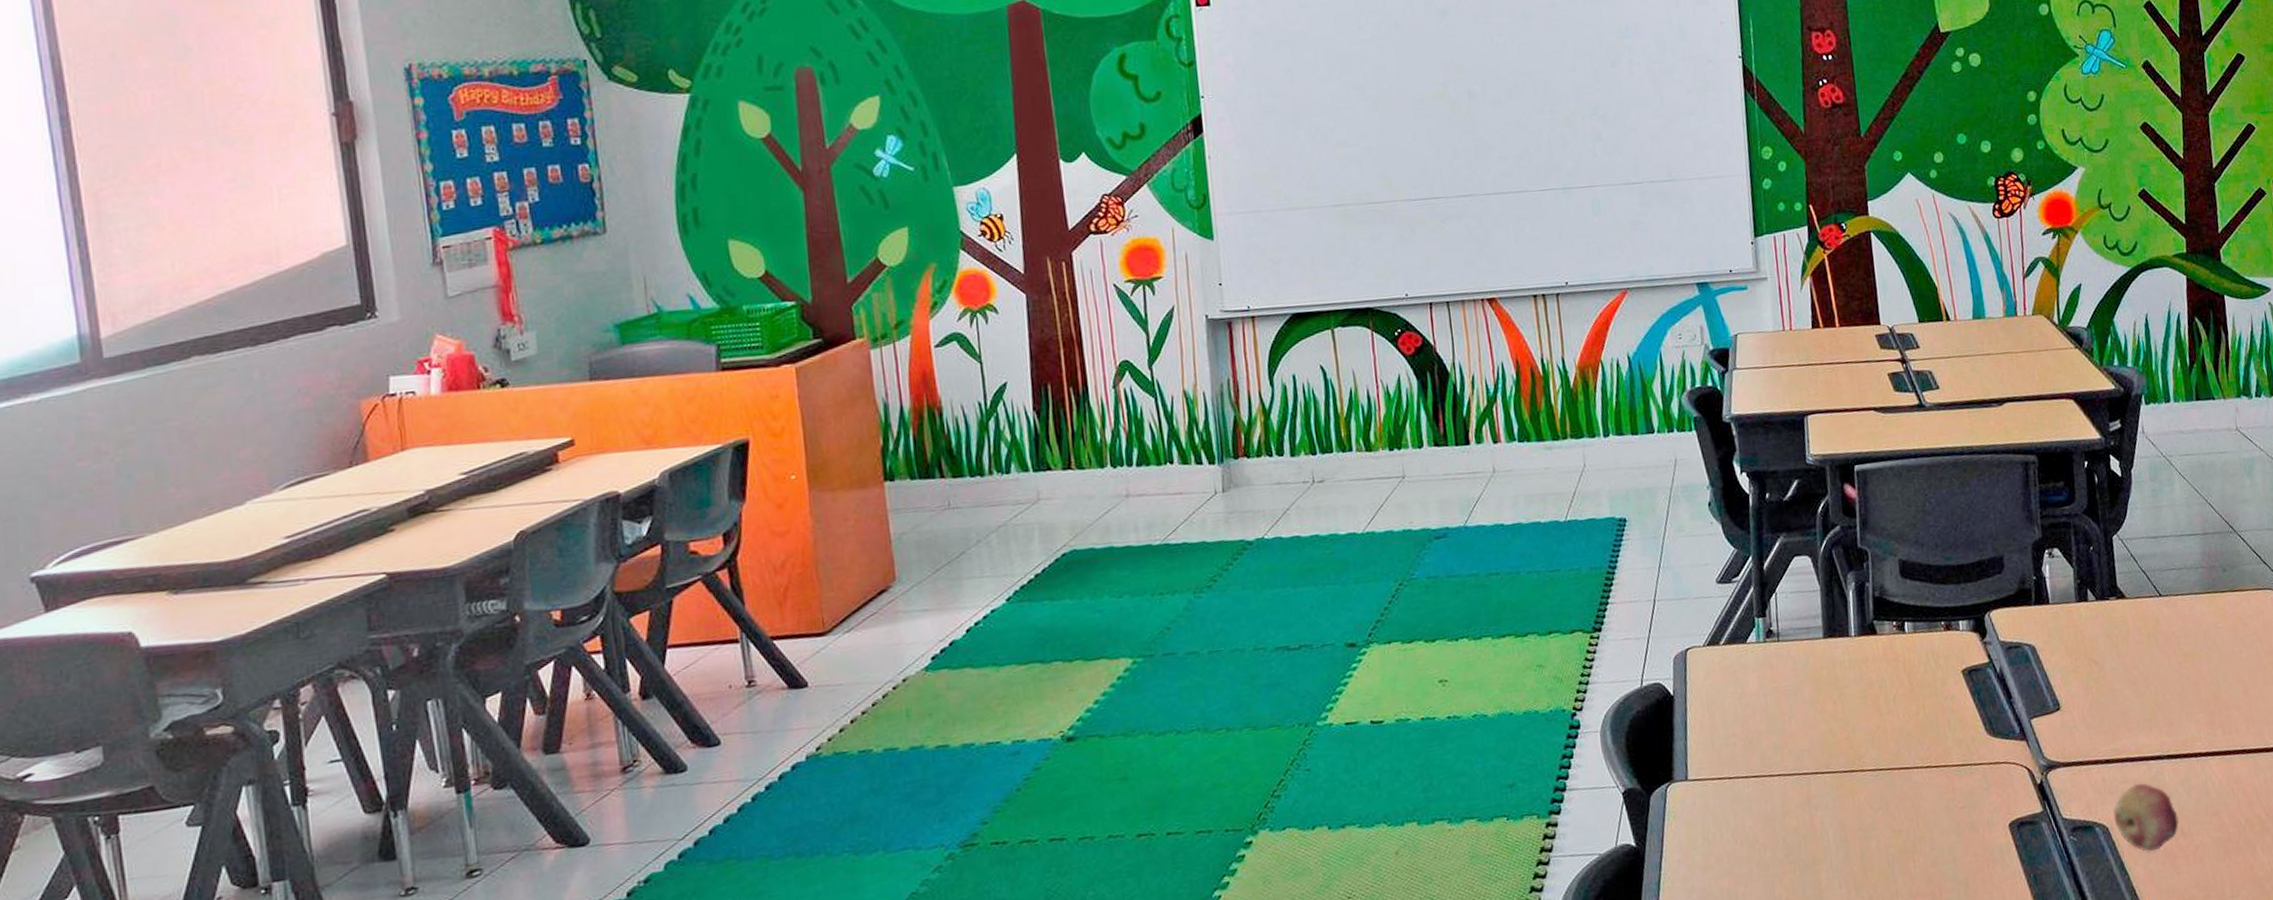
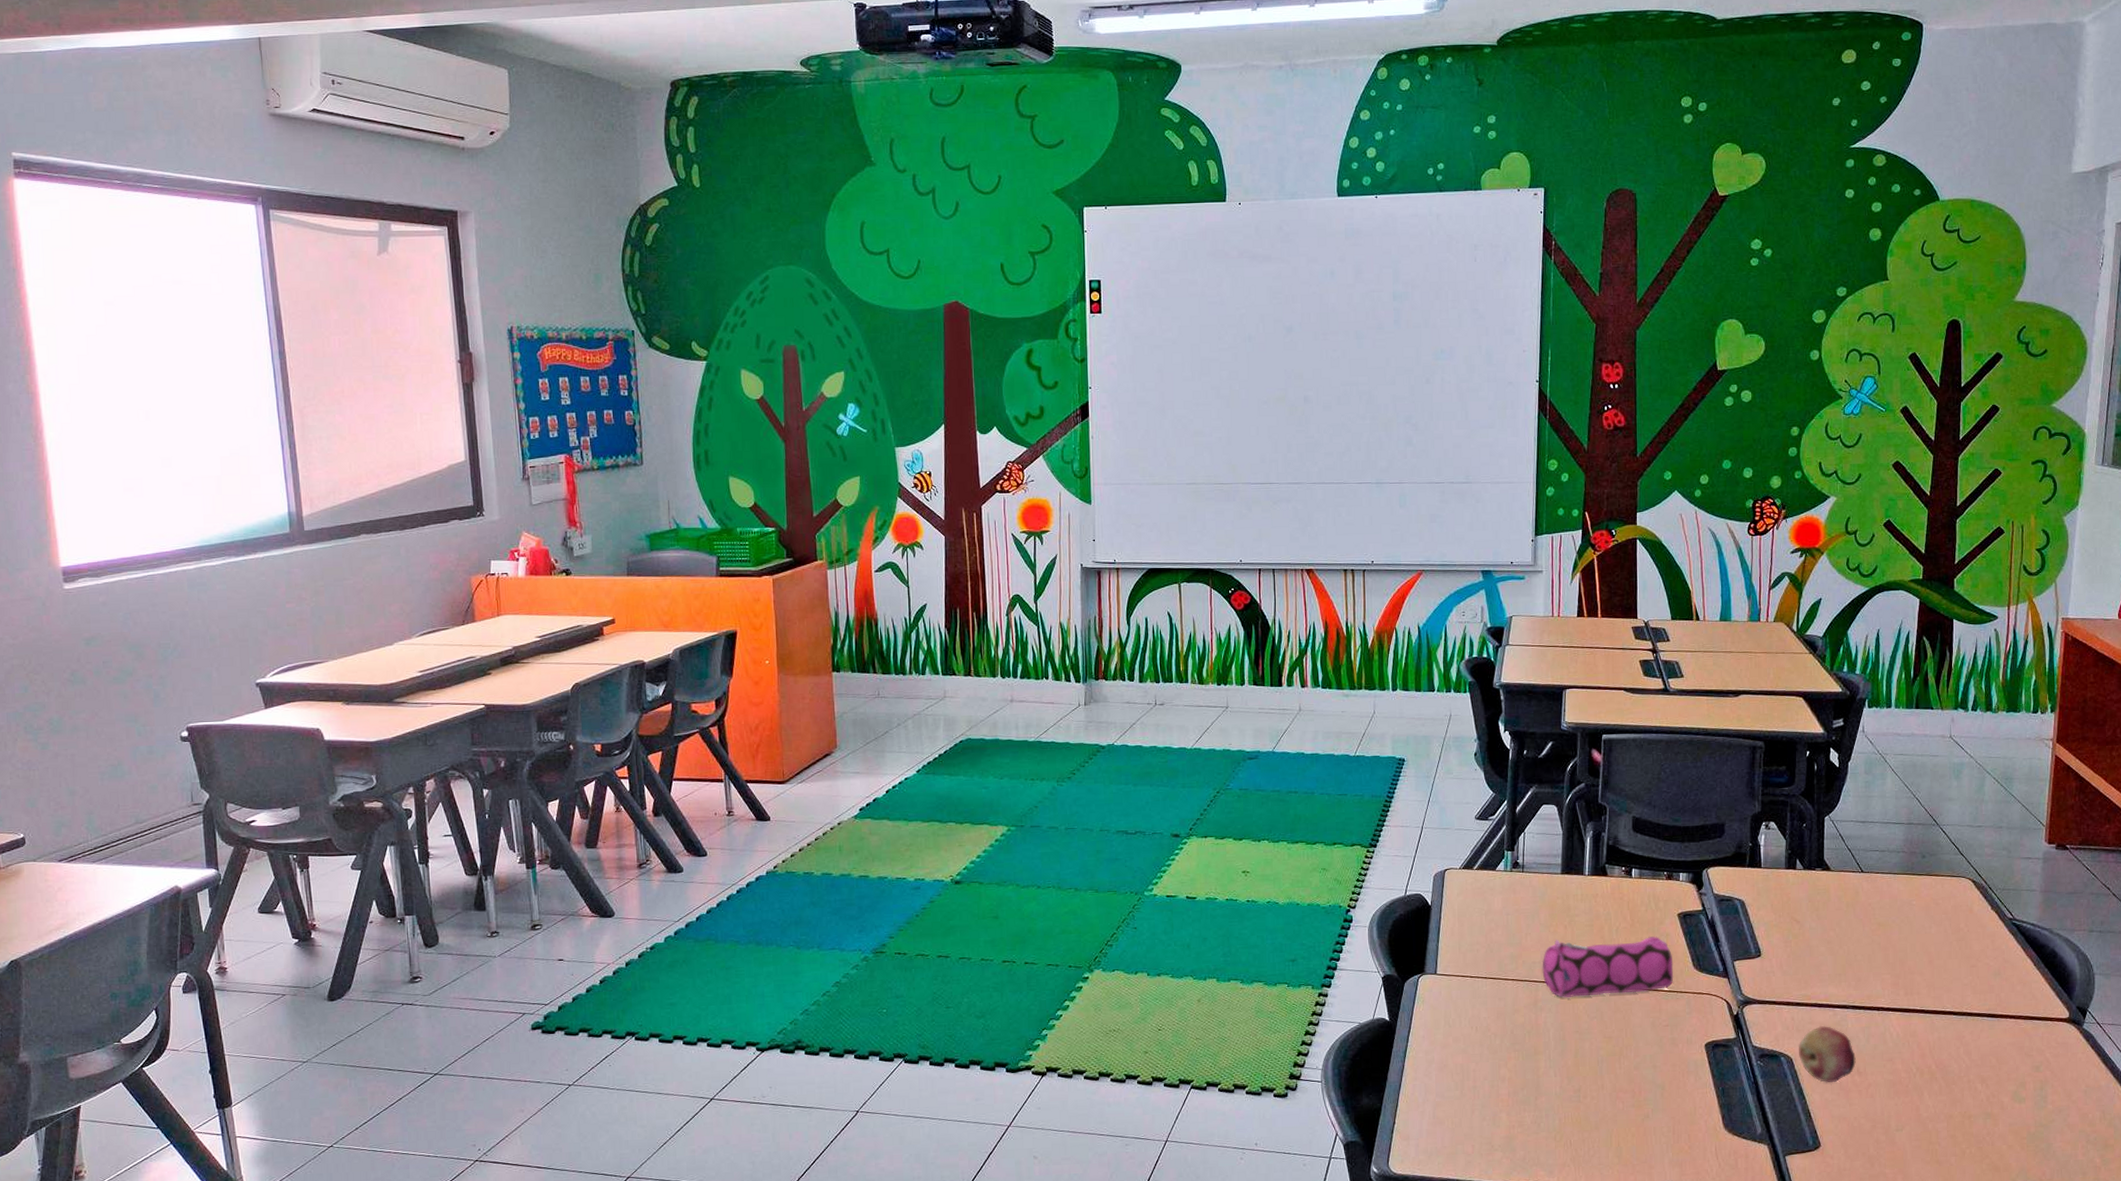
pencil case: none [1811,700,1966,790] -> present [1542,935,1674,998]

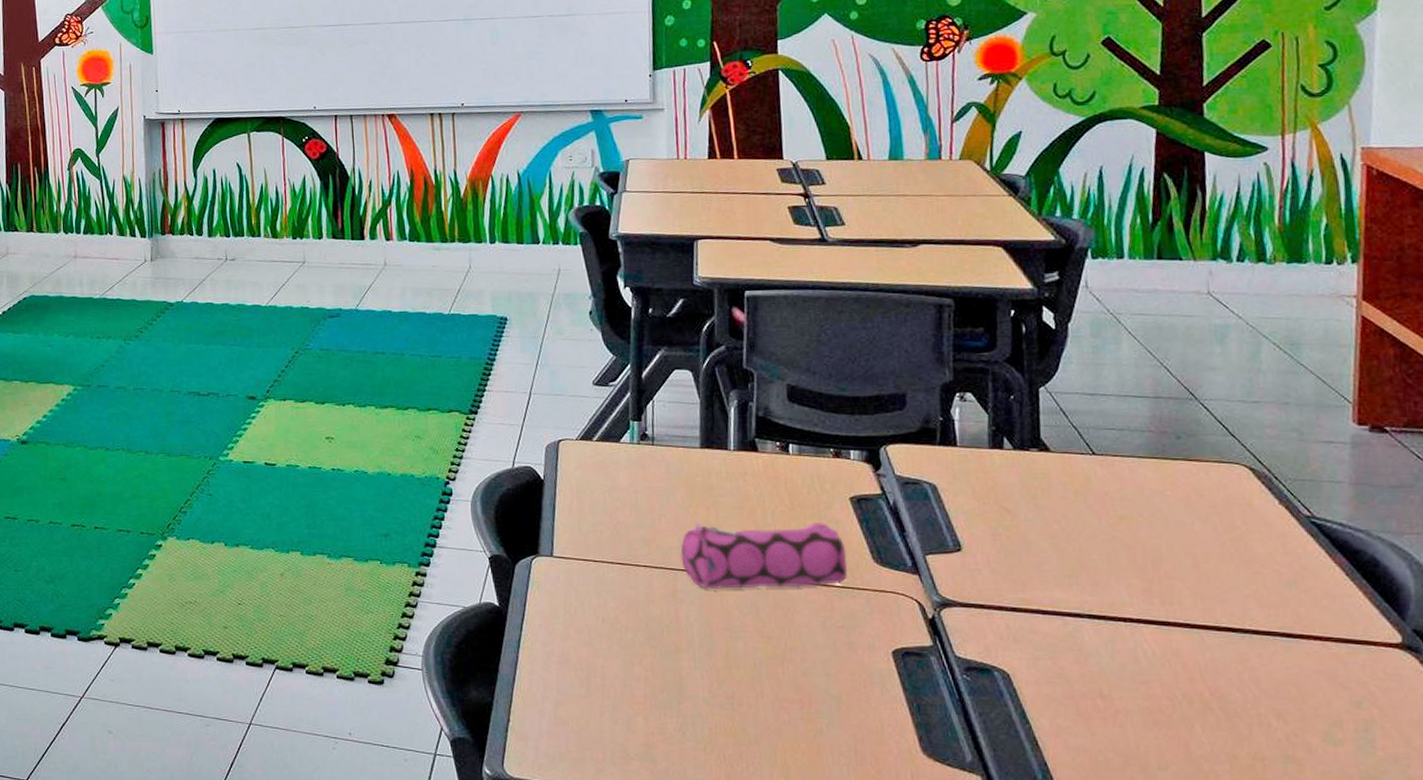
fruit: present [1798,1025,1856,1083] -> none [1016,636,1097,707]

